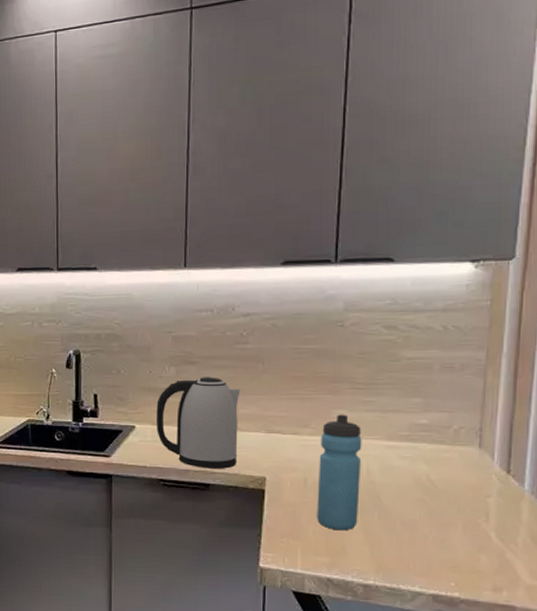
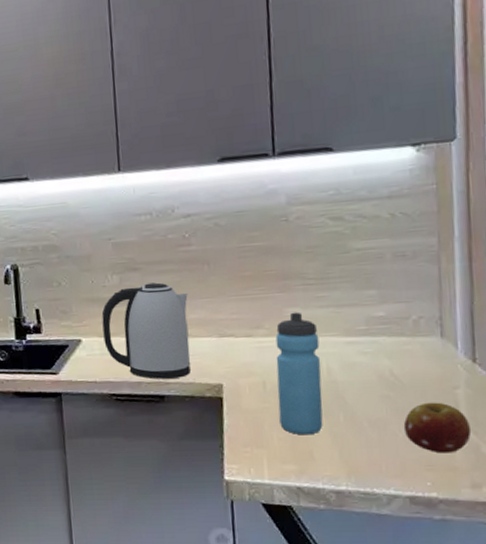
fruit: none [434,508,499,557] -> present [403,402,472,454]

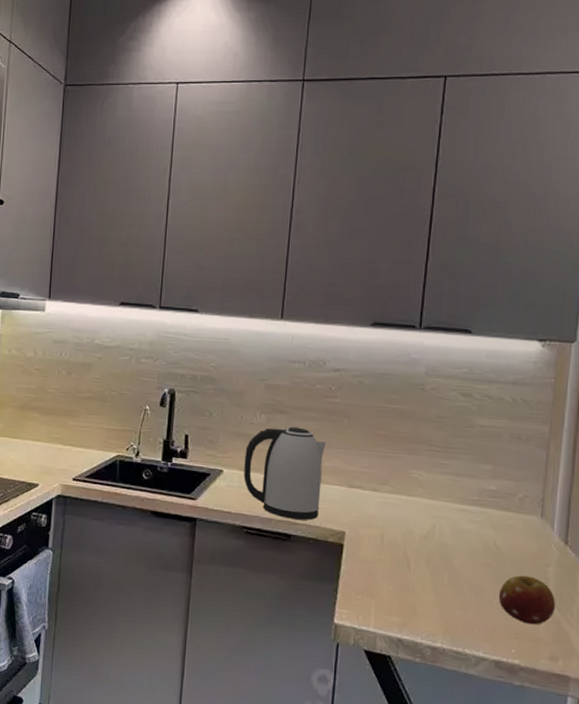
water bottle: present [275,312,323,435] -> none [391,474,436,591]

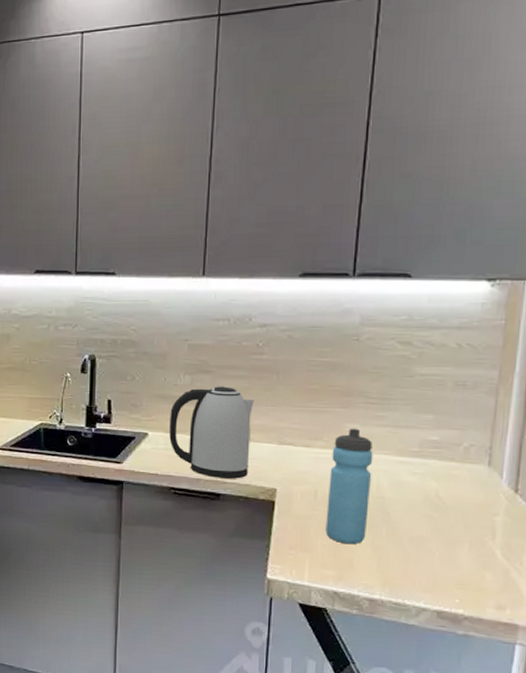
water bottle: none [391,474,436,591] -> present [325,428,373,545]
fruit: present [498,575,556,625] -> none [441,525,504,575]

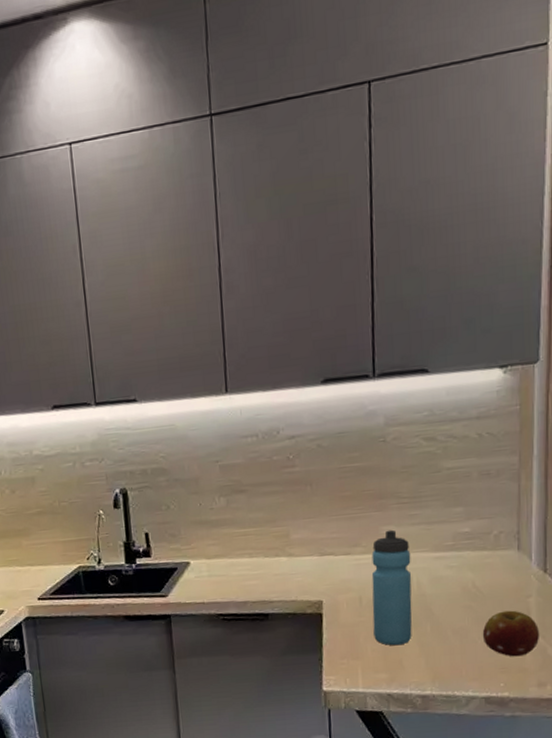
kettle: present [169,386,254,479] -> none [209,504,294,599]
fruit: none [441,525,504,575] -> present [482,610,540,657]

